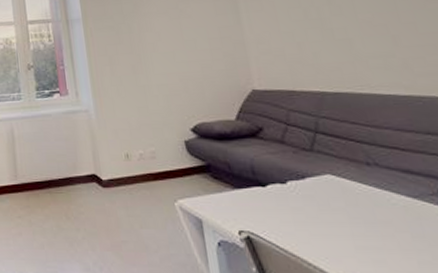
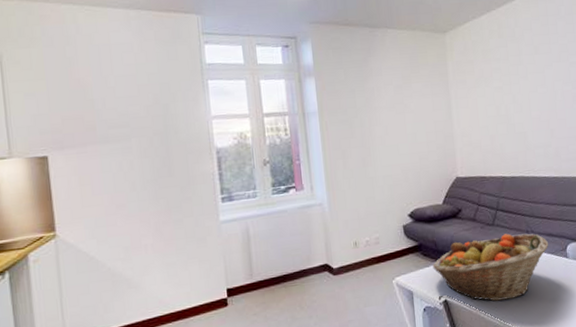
fruit basket: none [226,163,408,250] -> present [432,233,549,301]

